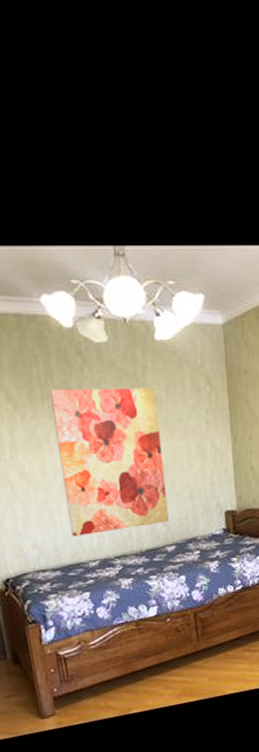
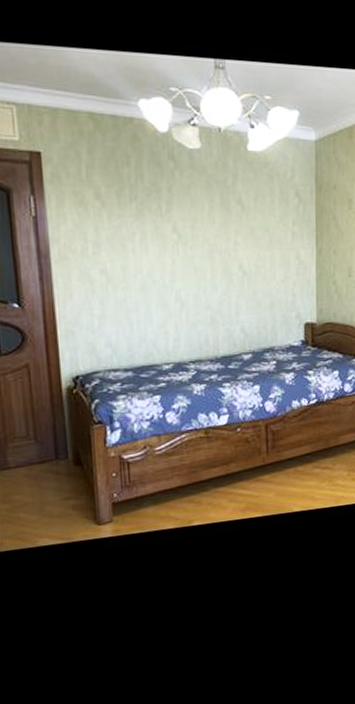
wall art: present [50,387,170,537] -> none [139,190,248,338]

